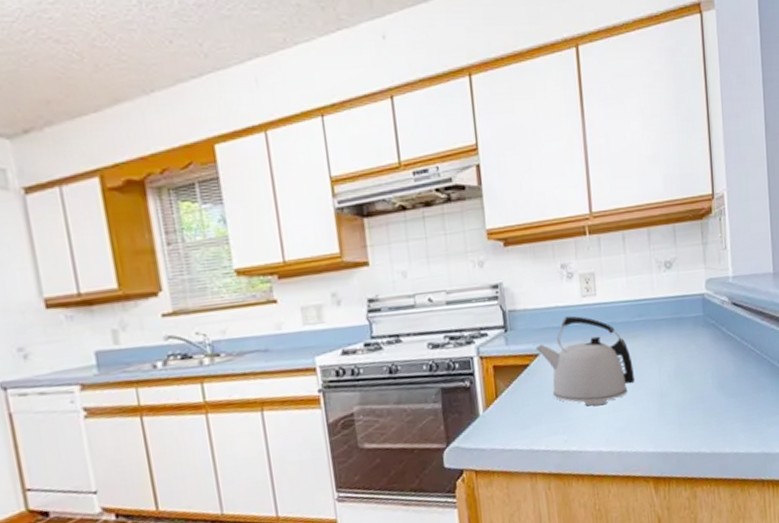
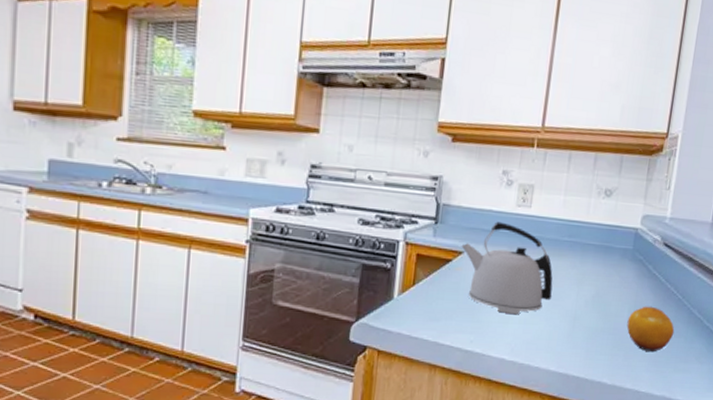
fruit: none [713,367,760,413] -> present [626,306,675,353]

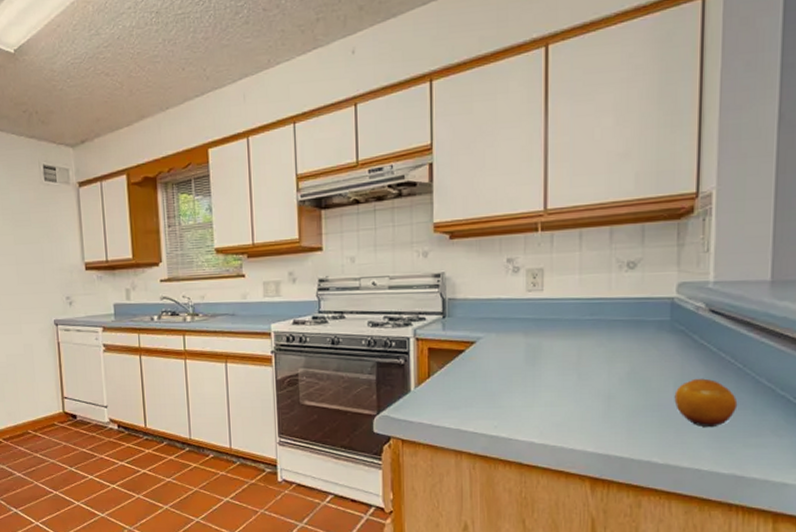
kettle: present [461,221,553,315] -> none [472,308,580,398]

